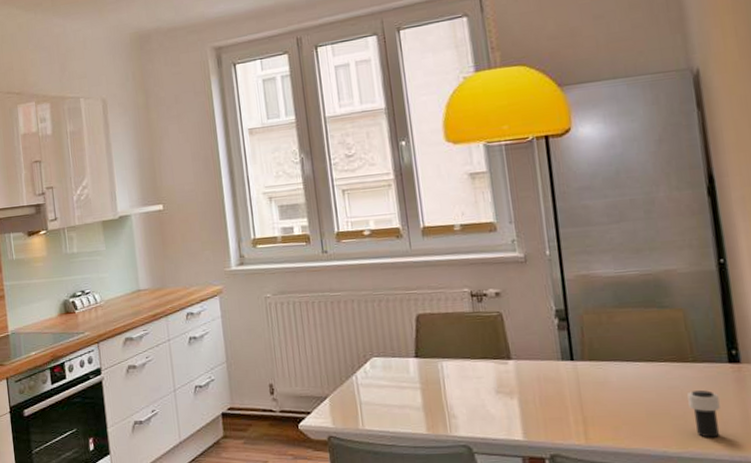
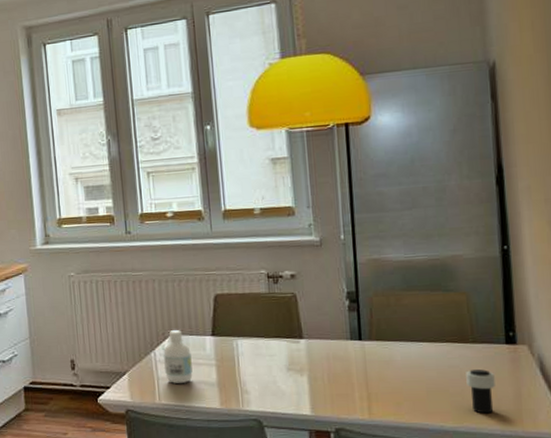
bottle: none [364,352,397,408] -> present [162,330,193,383]

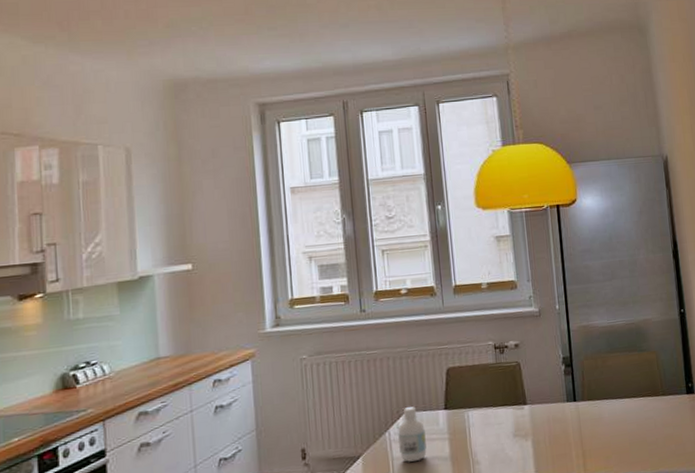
cup: present [466,369,495,414] -> none [659,418,681,459]

